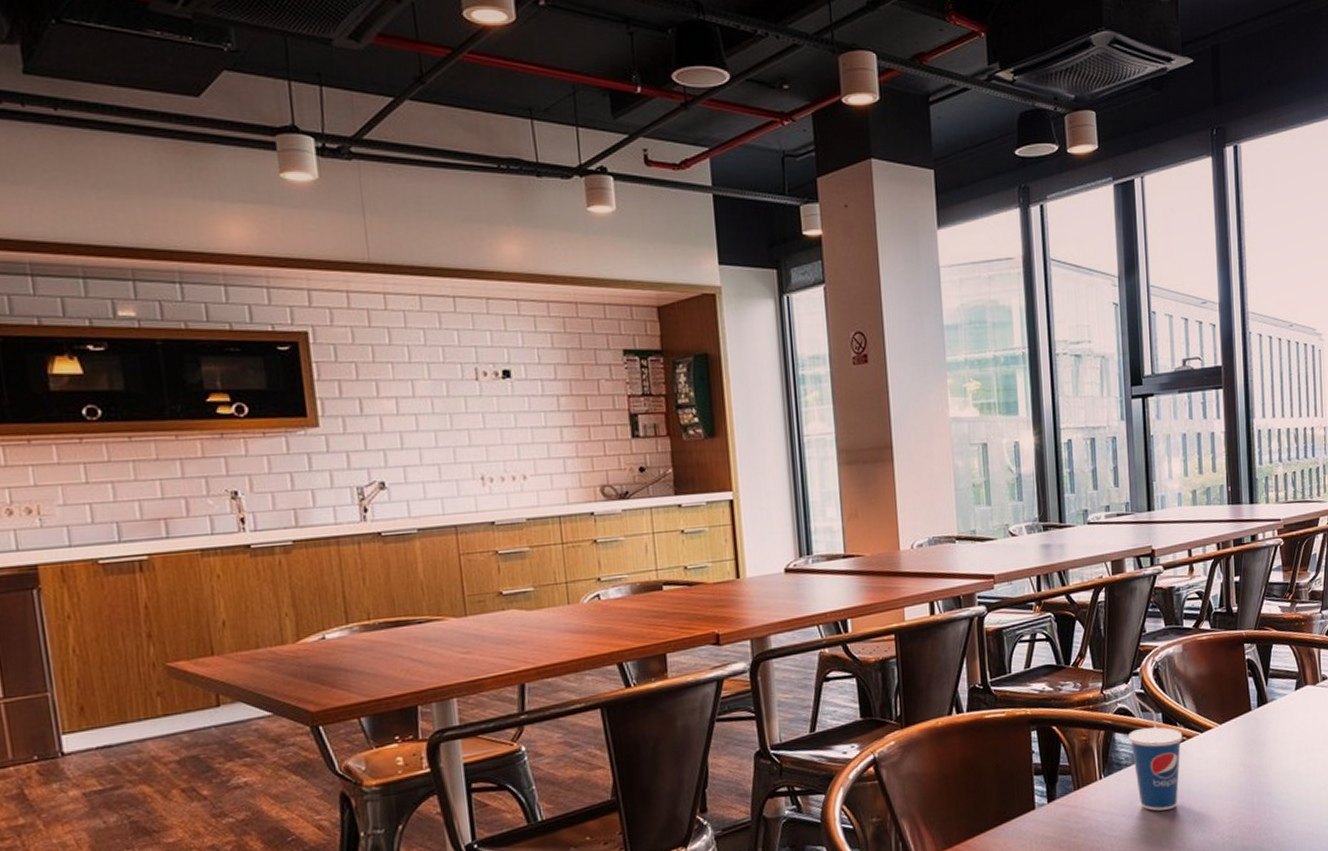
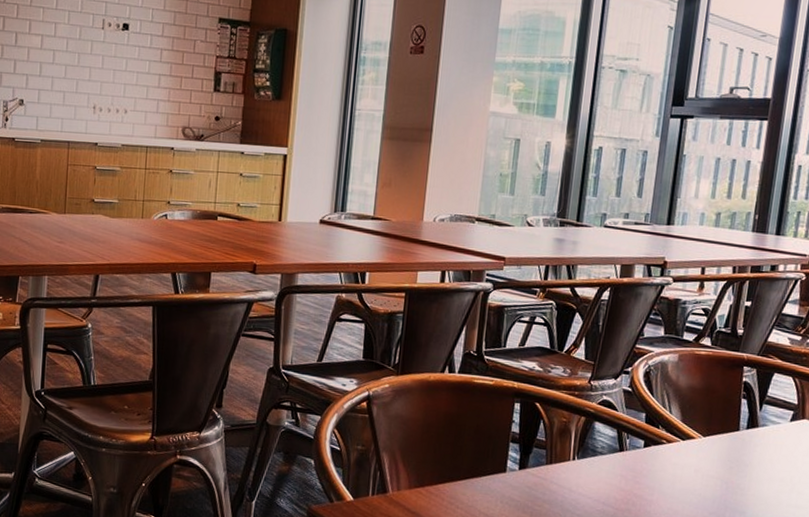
cup: present [1127,697,1183,811] -> none [607,393,663,503]

